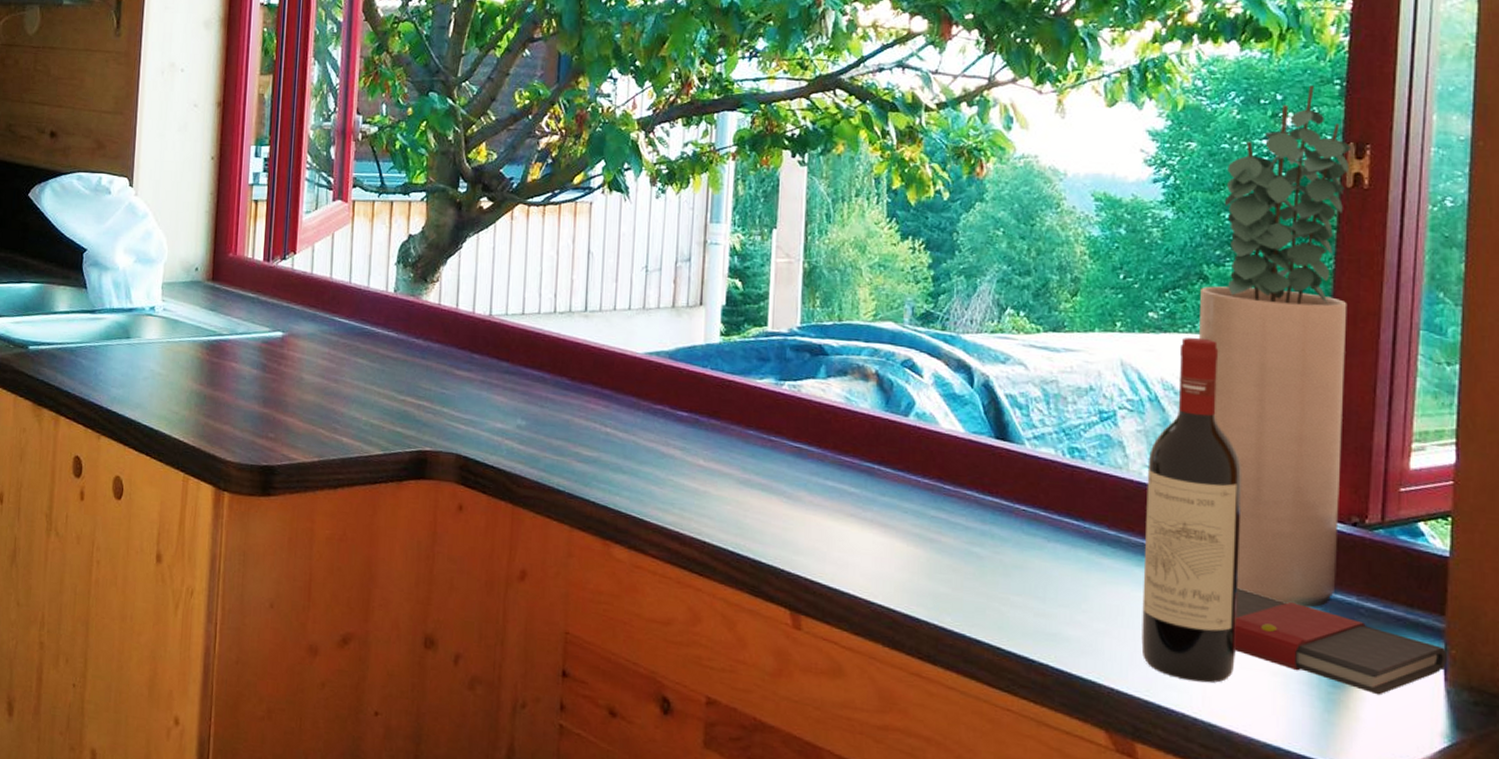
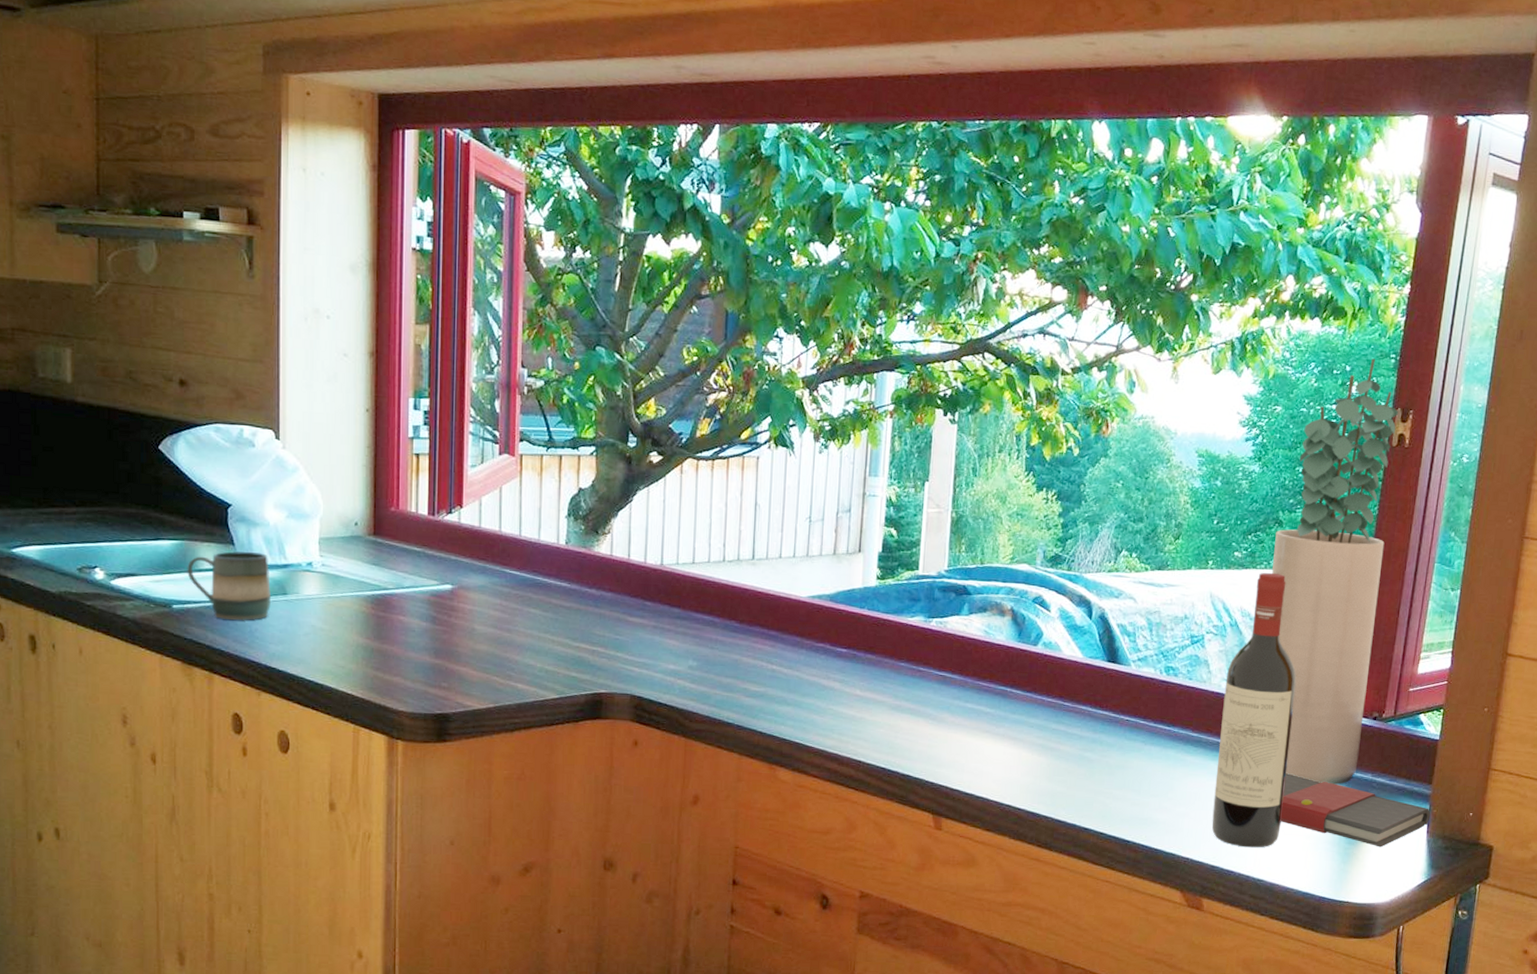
mug: none [44,294,116,363] -> present [187,550,271,620]

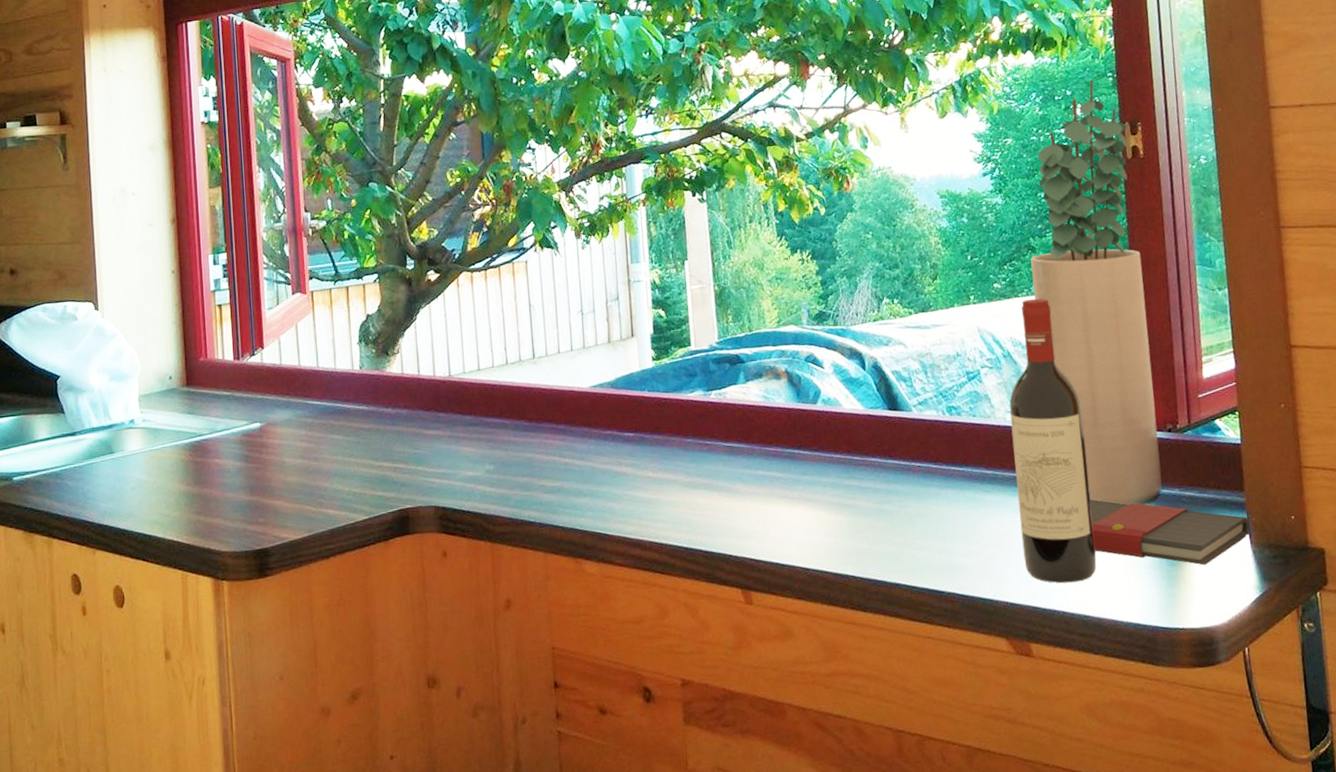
mug: present [187,550,271,620] -> none [24,417,100,485]

